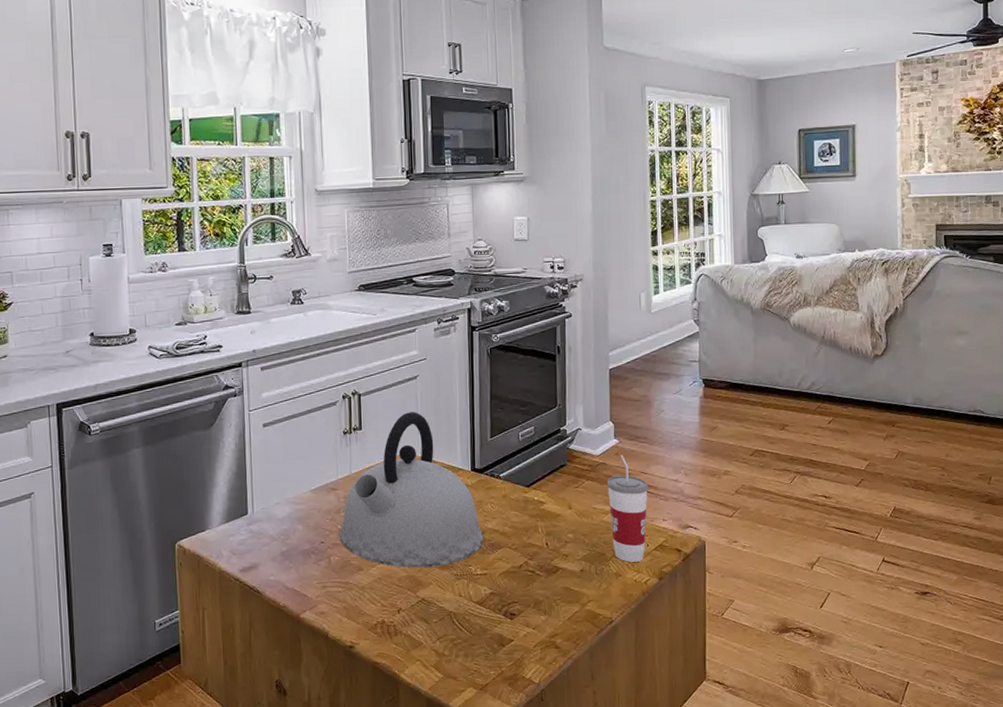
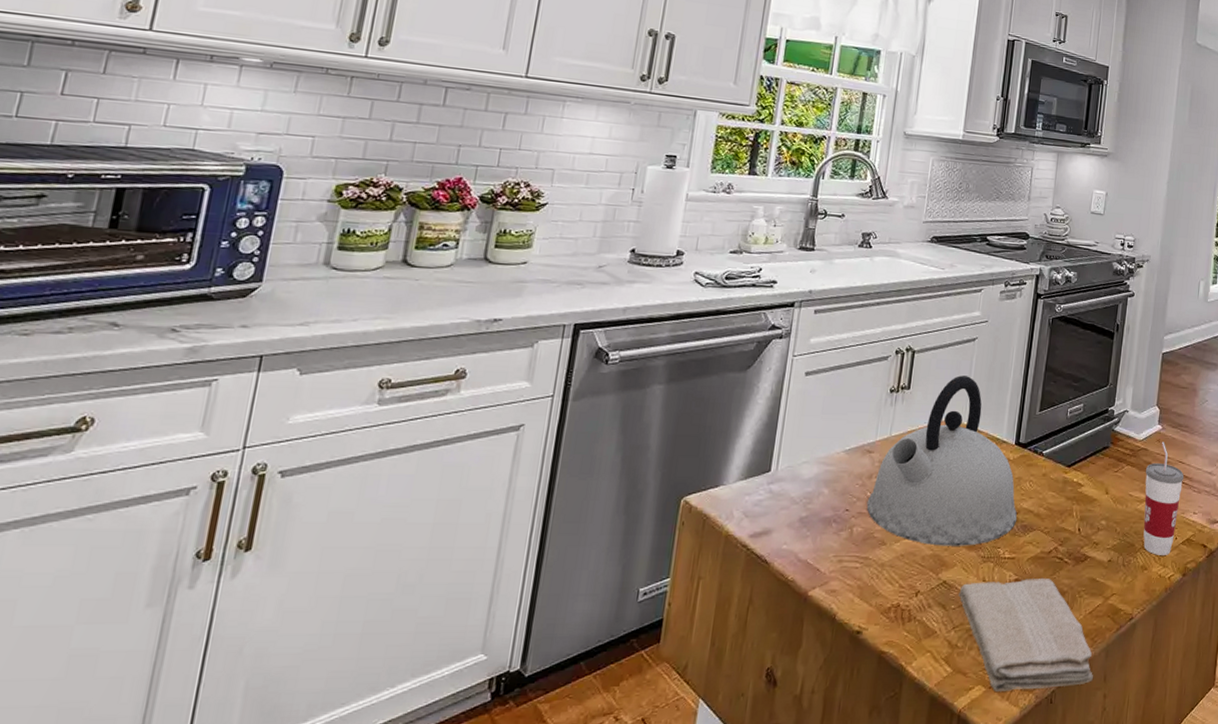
washcloth: none [438,589,581,692] -> present [958,577,1094,691]

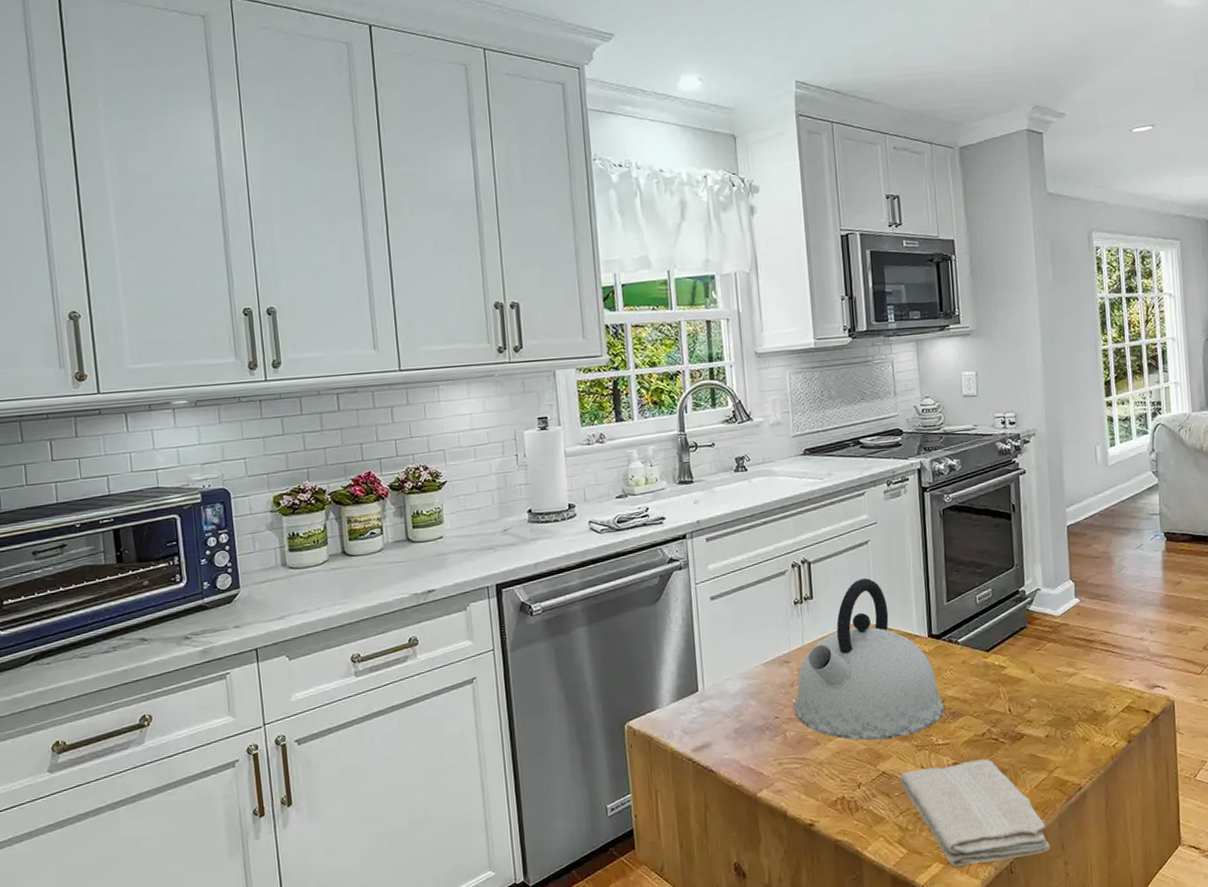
cup: present [1143,441,1184,555] -> none [1069,614,1113,726]

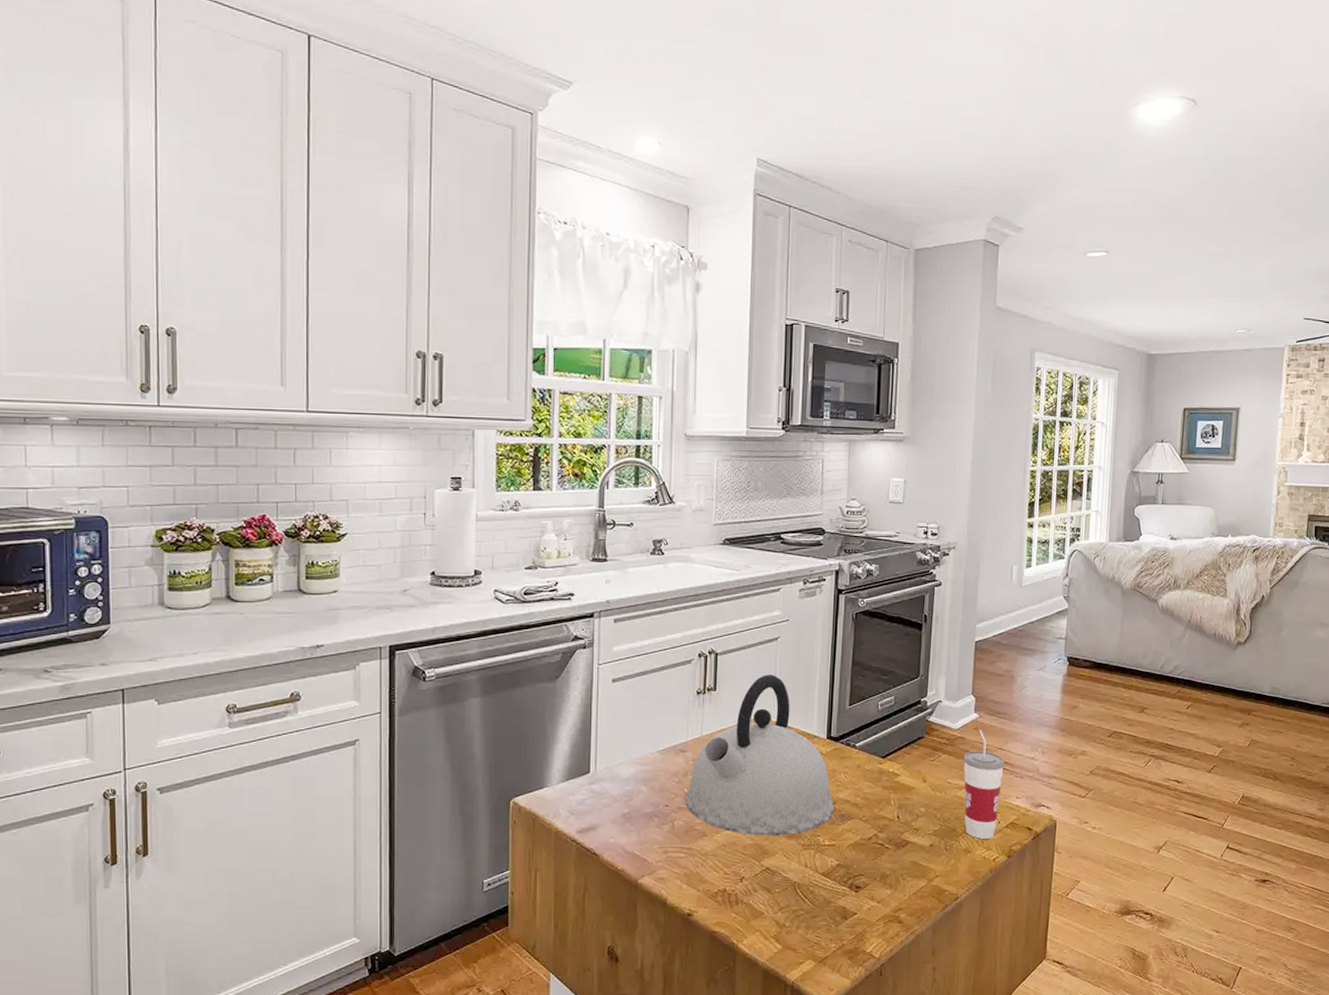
washcloth: present [900,758,1051,867] -> none [782,862,922,965]
cup: none [1069,614,1113,726] -> present [963,729,1005,839]

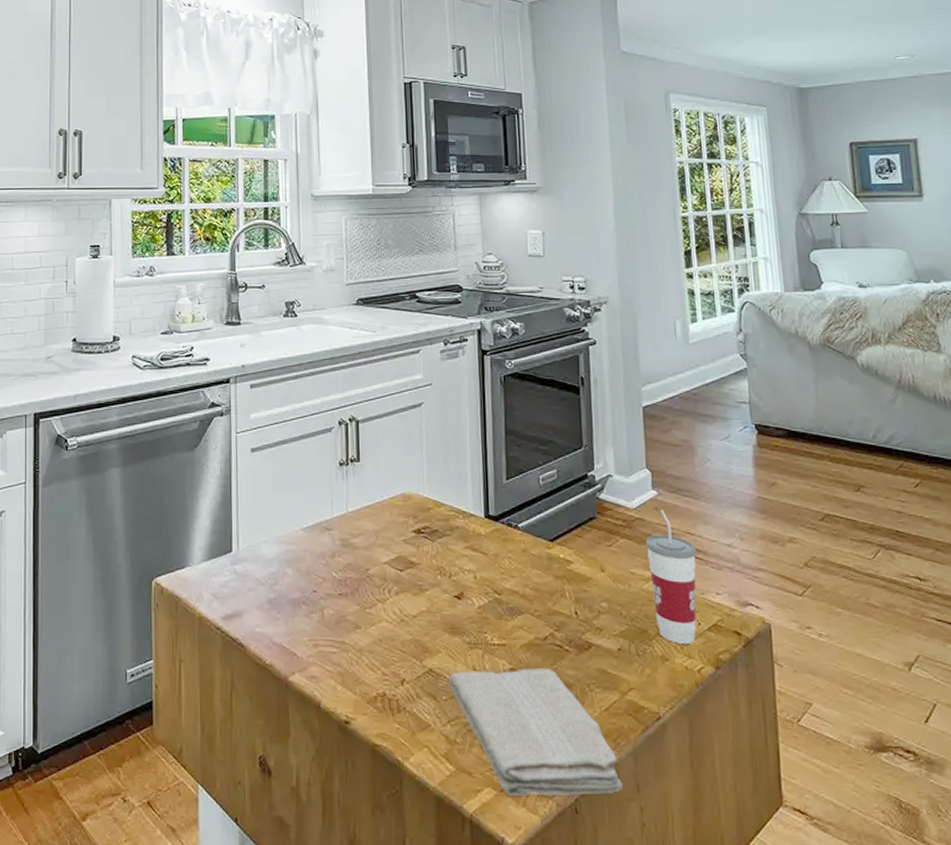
kettle: present [685,675,835,836] -> none [334,444,501,631]
washcloth: none [782,862,922,965] -> present [448,667,624,796]

